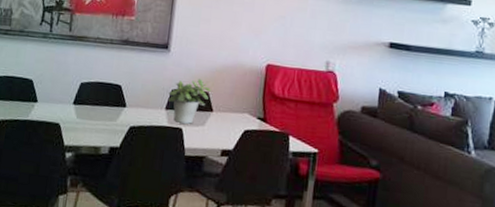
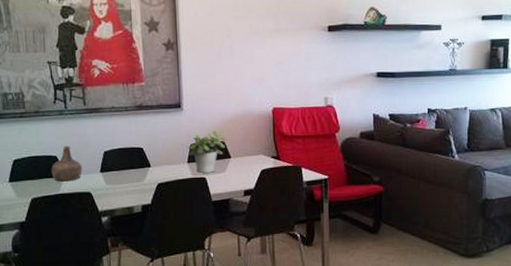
bottle: none [23,70,56,109] -> present [51,146,82,182]

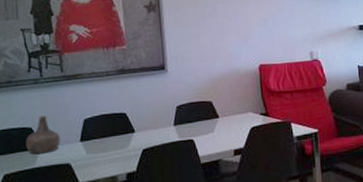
potted plant: present [188,130,226,173] -> none [174,91,213,135]

